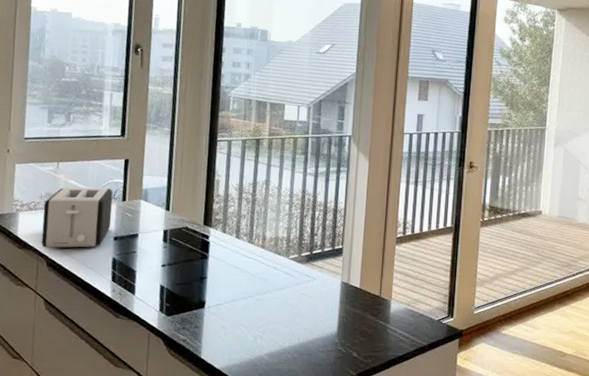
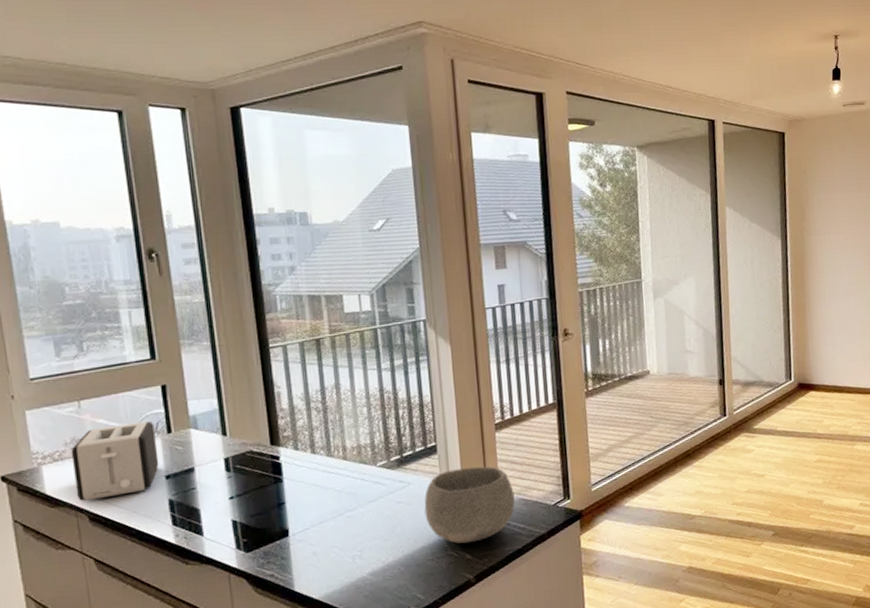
bowl: none [323,272,404,342] -> present [424,466,515,544]

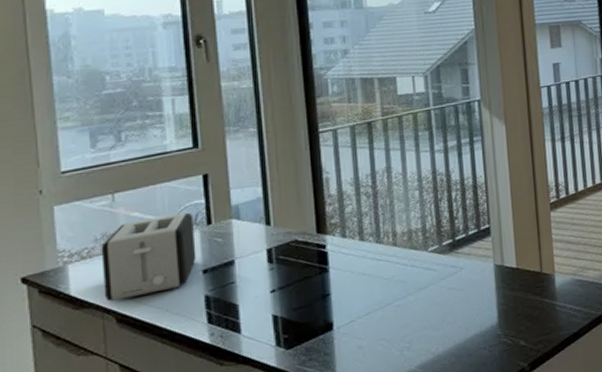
bowl: present [424,466,515,544] -> none [477,247,571,330]

